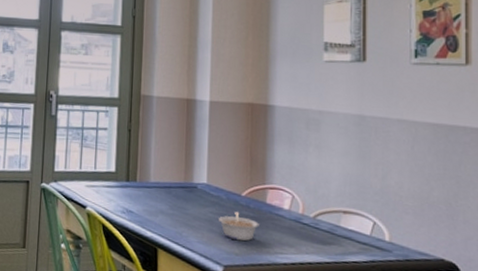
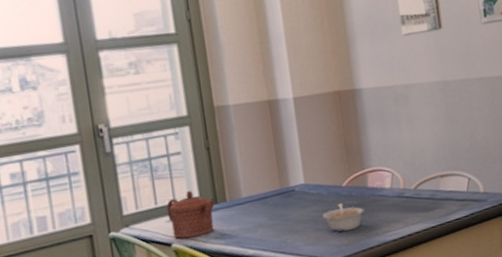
teapot: none [87,164,128,207] -> present [166,191,216,239]

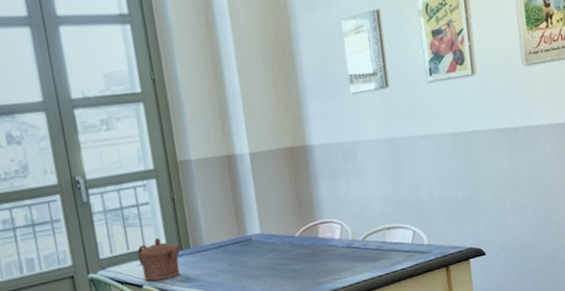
legume: present [322,203,364,232] -> none [277,252,316,279]

